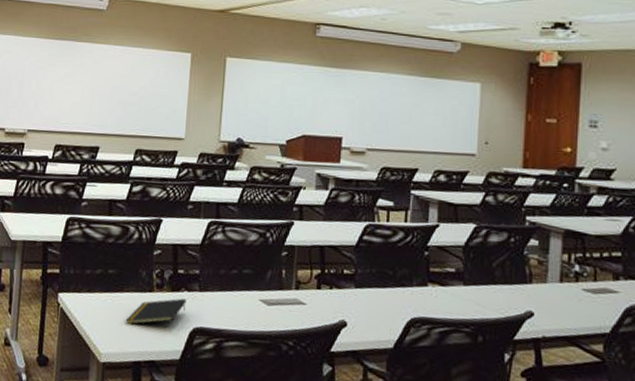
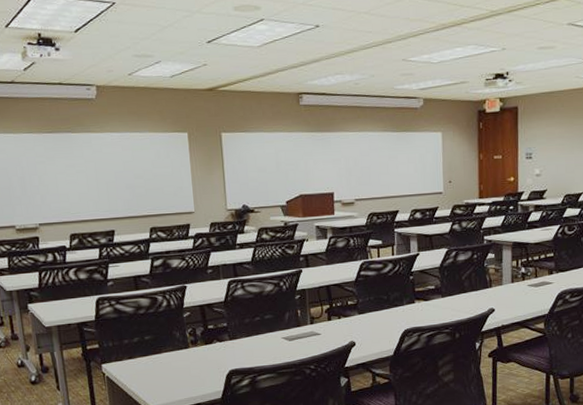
notepad: present [125,298,187,325] -> none [168,348,220,378]

